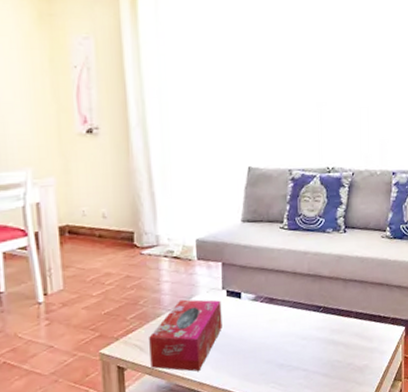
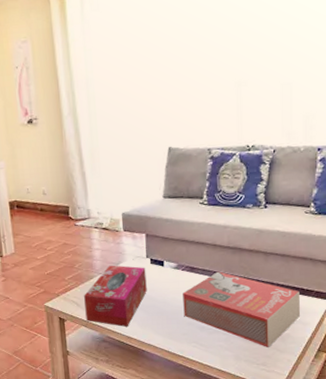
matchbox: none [261,301,377,381] -> present [183,271,300,347]

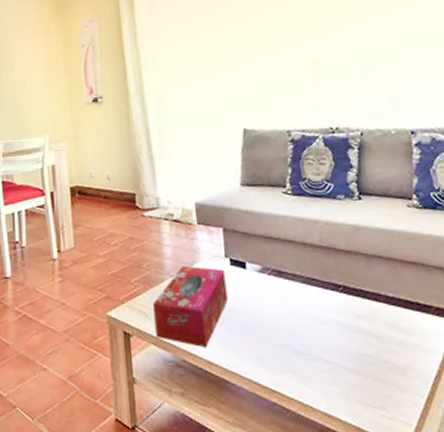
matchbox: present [183,271,300,347] -> none [271,277,420,383]

